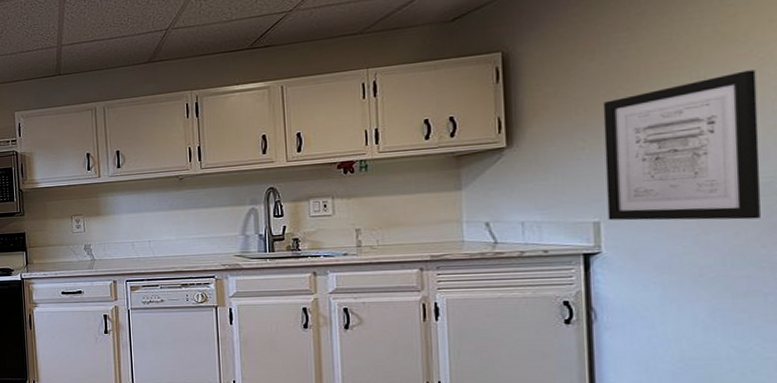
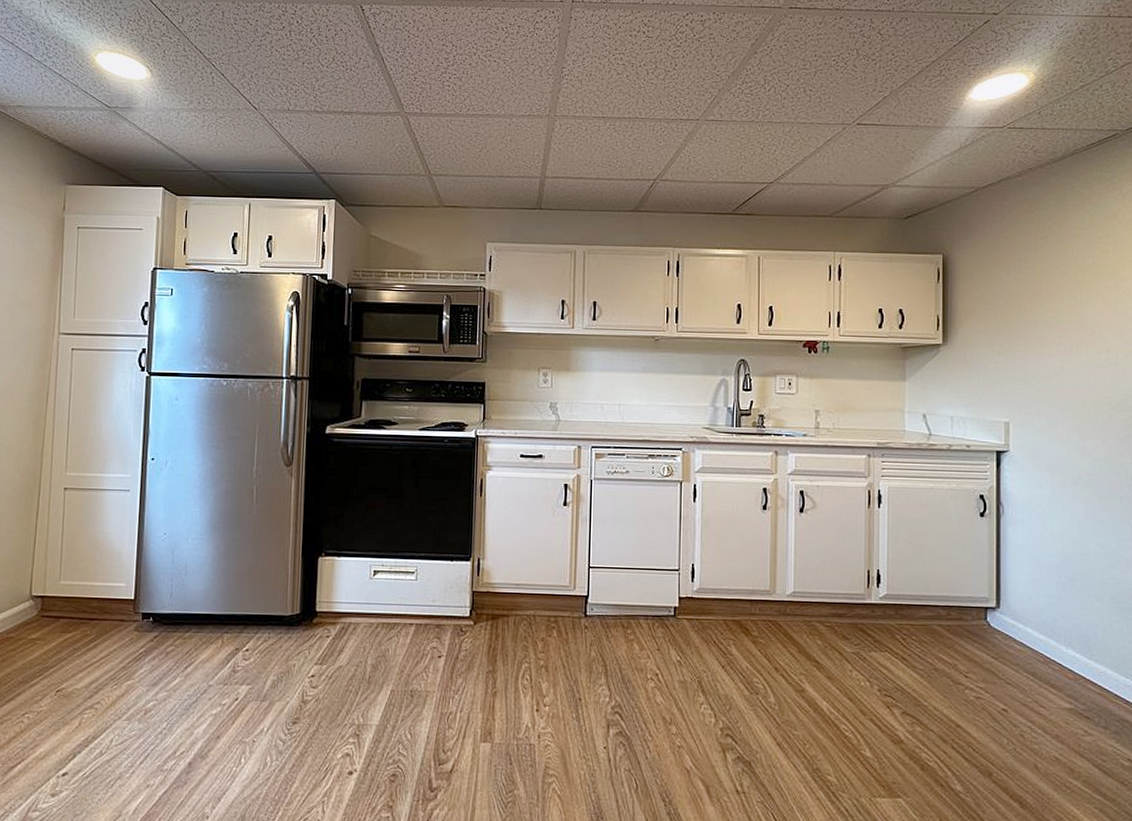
wall art: present [602,70,762,221] -> none [1015,300,1121,430]

